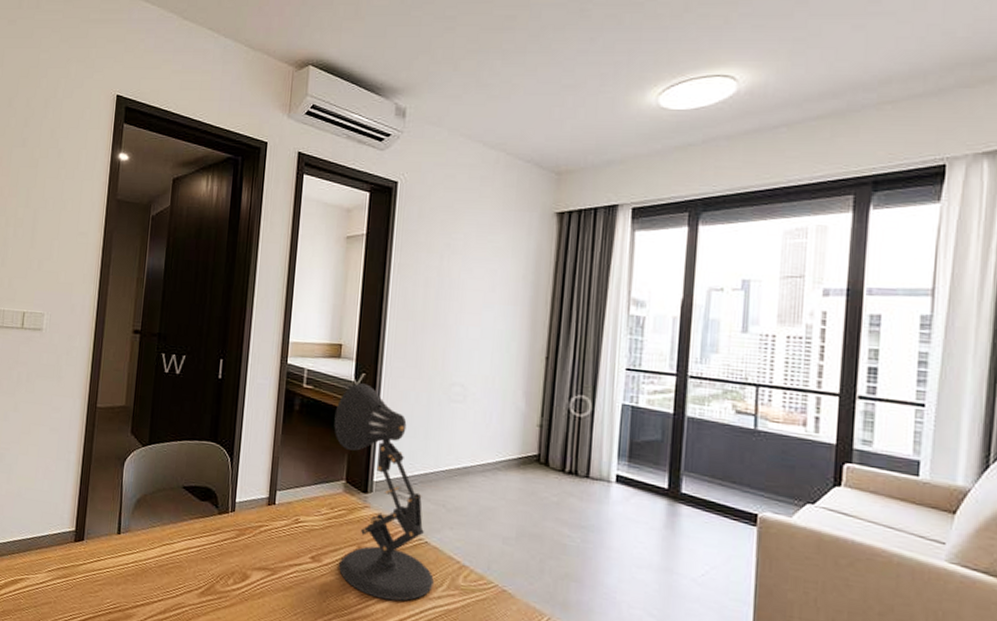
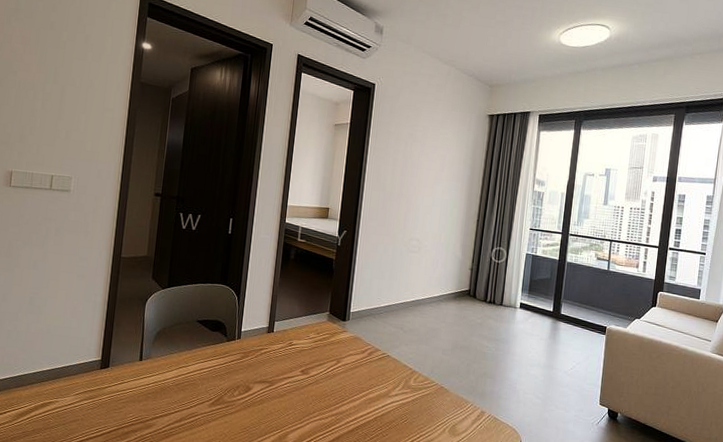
desk lamp: present [334,383,434,601] -> none [321,238,393,400]

